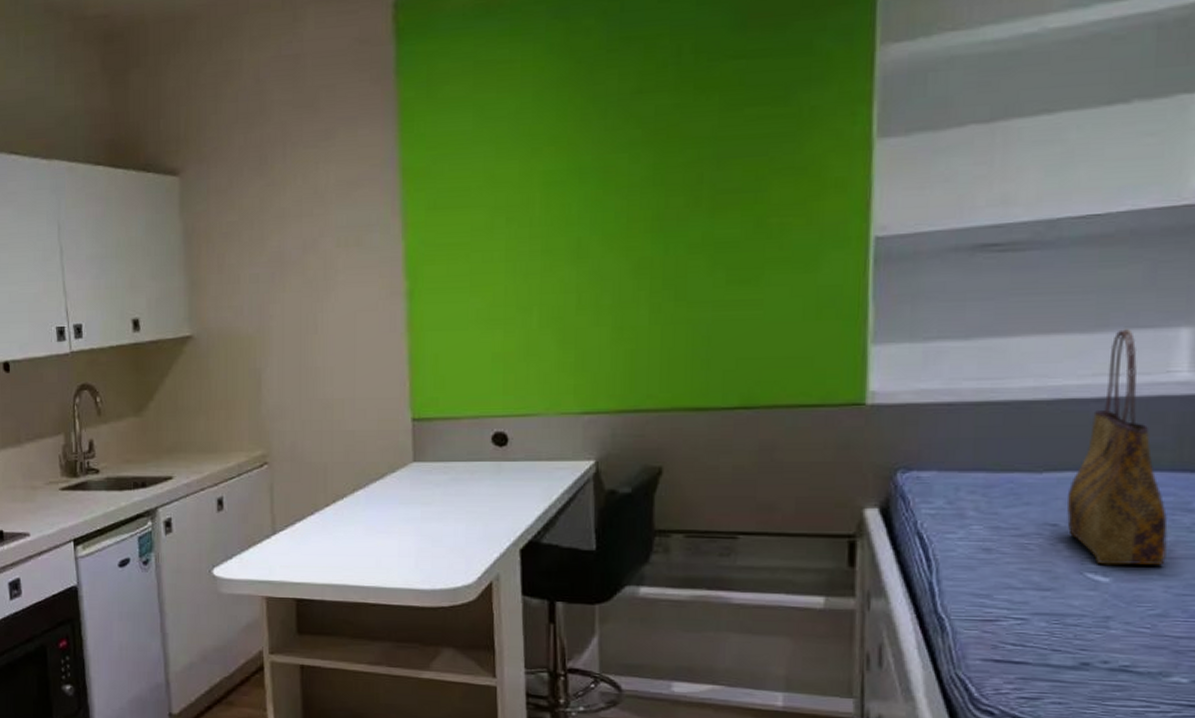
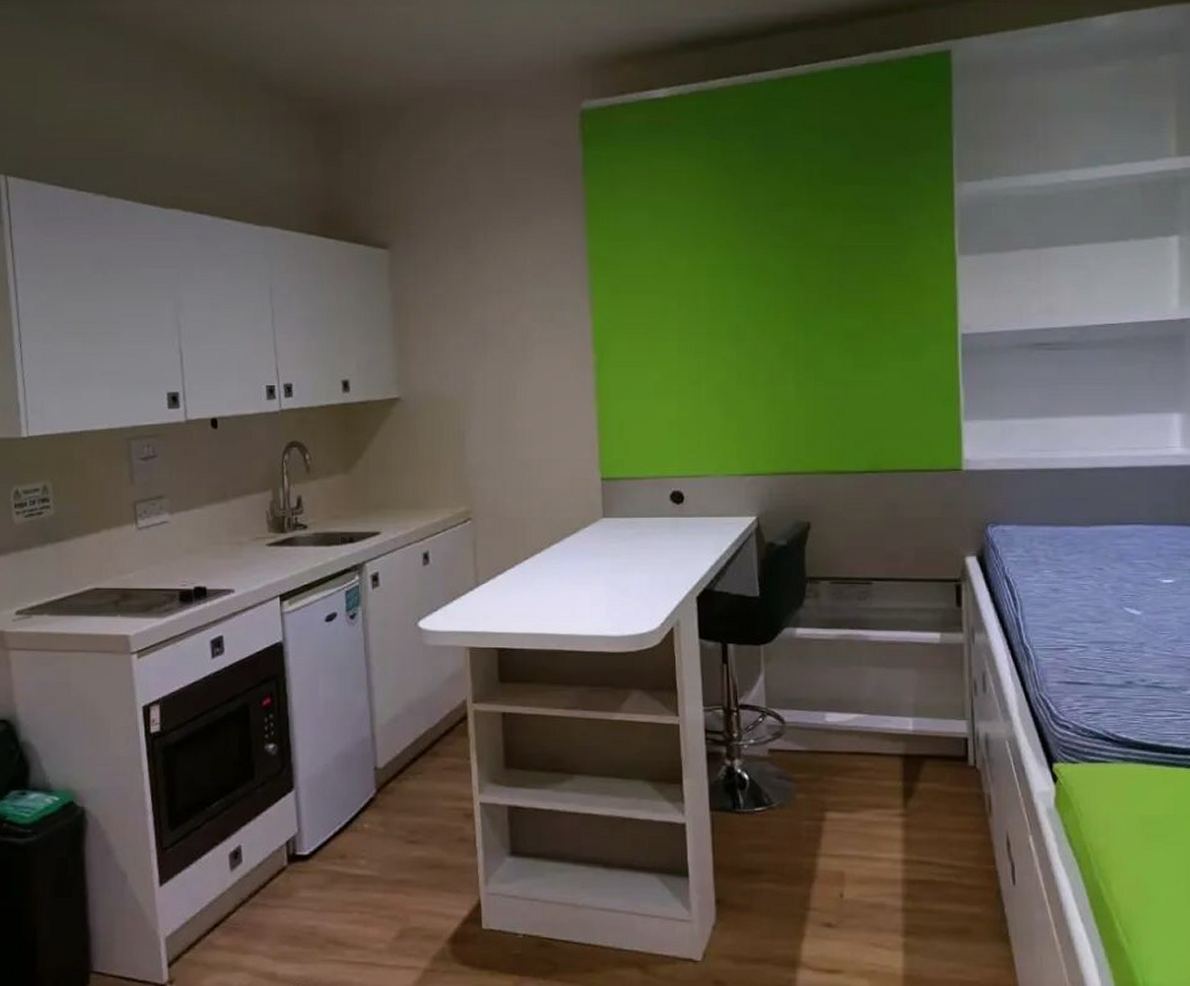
tote bag: present [1066,328,1168,566] -> none [1107,412,1177,601]

